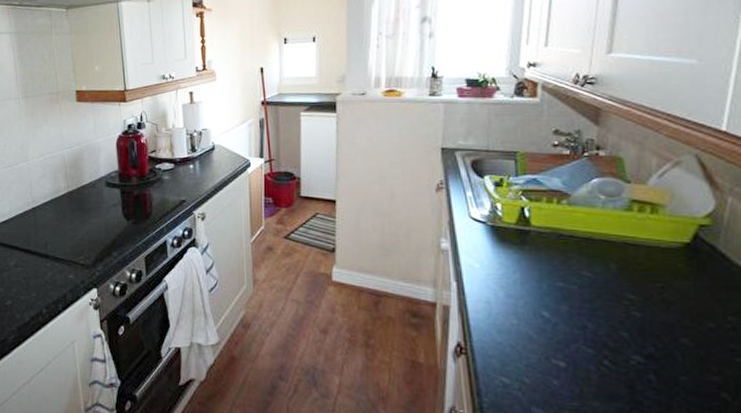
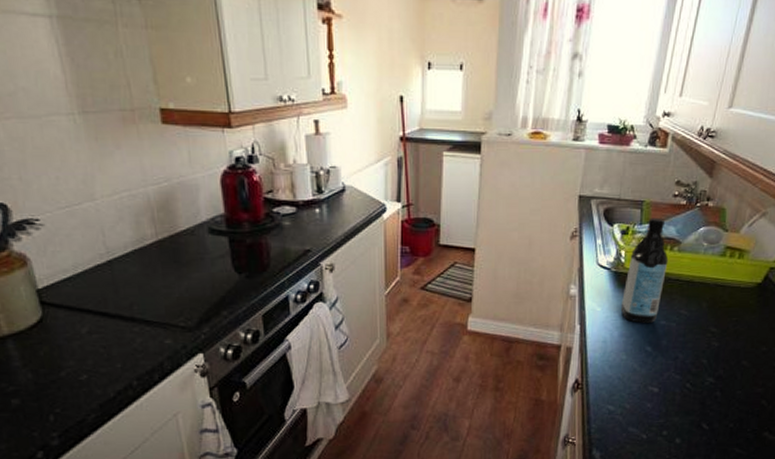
water bottle: none [503,168,557,284] -> present [620,217,669,323]

